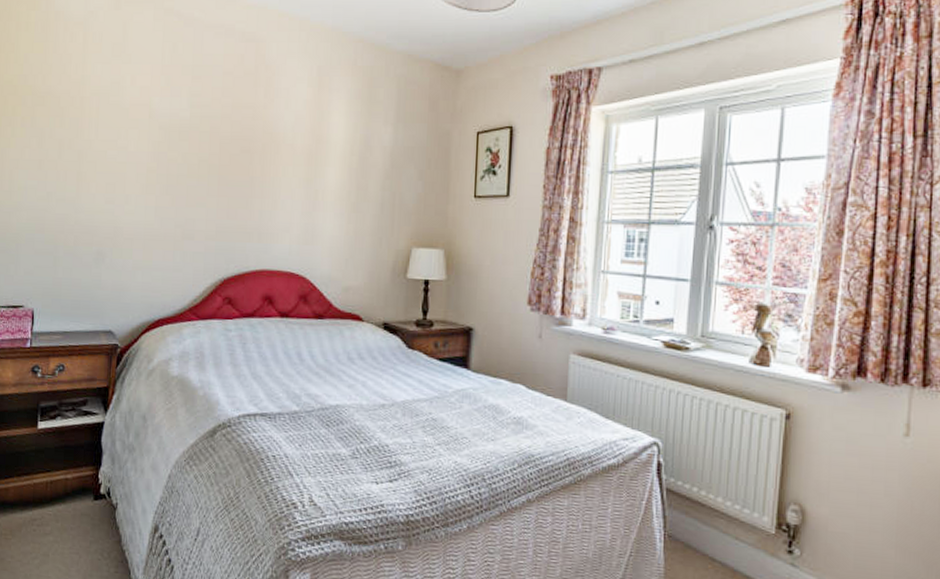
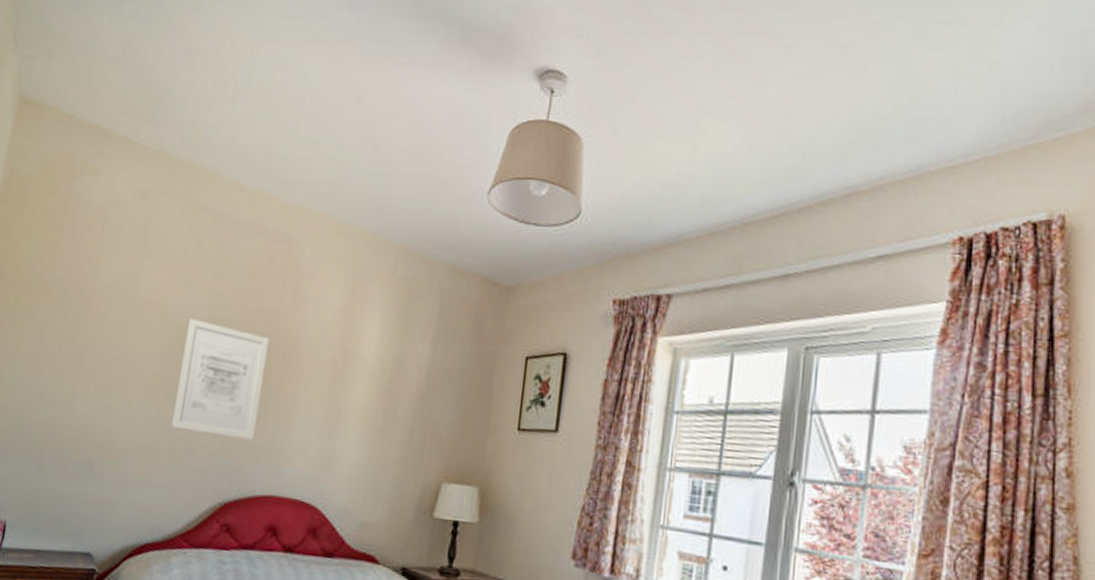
wall art: none [169,116,248,223] -> present [171,318,269,441]

